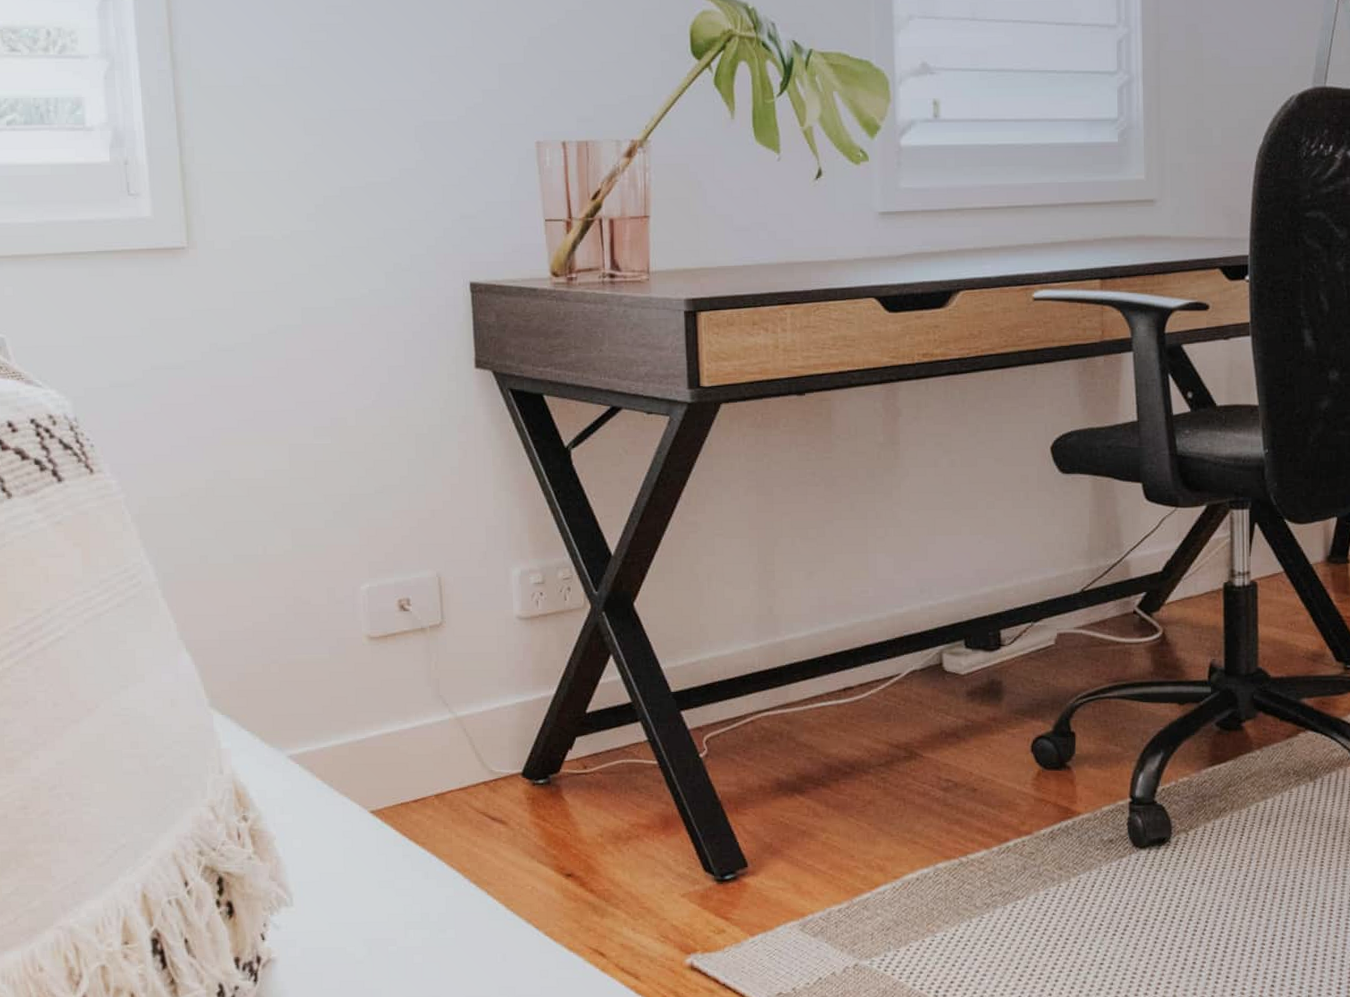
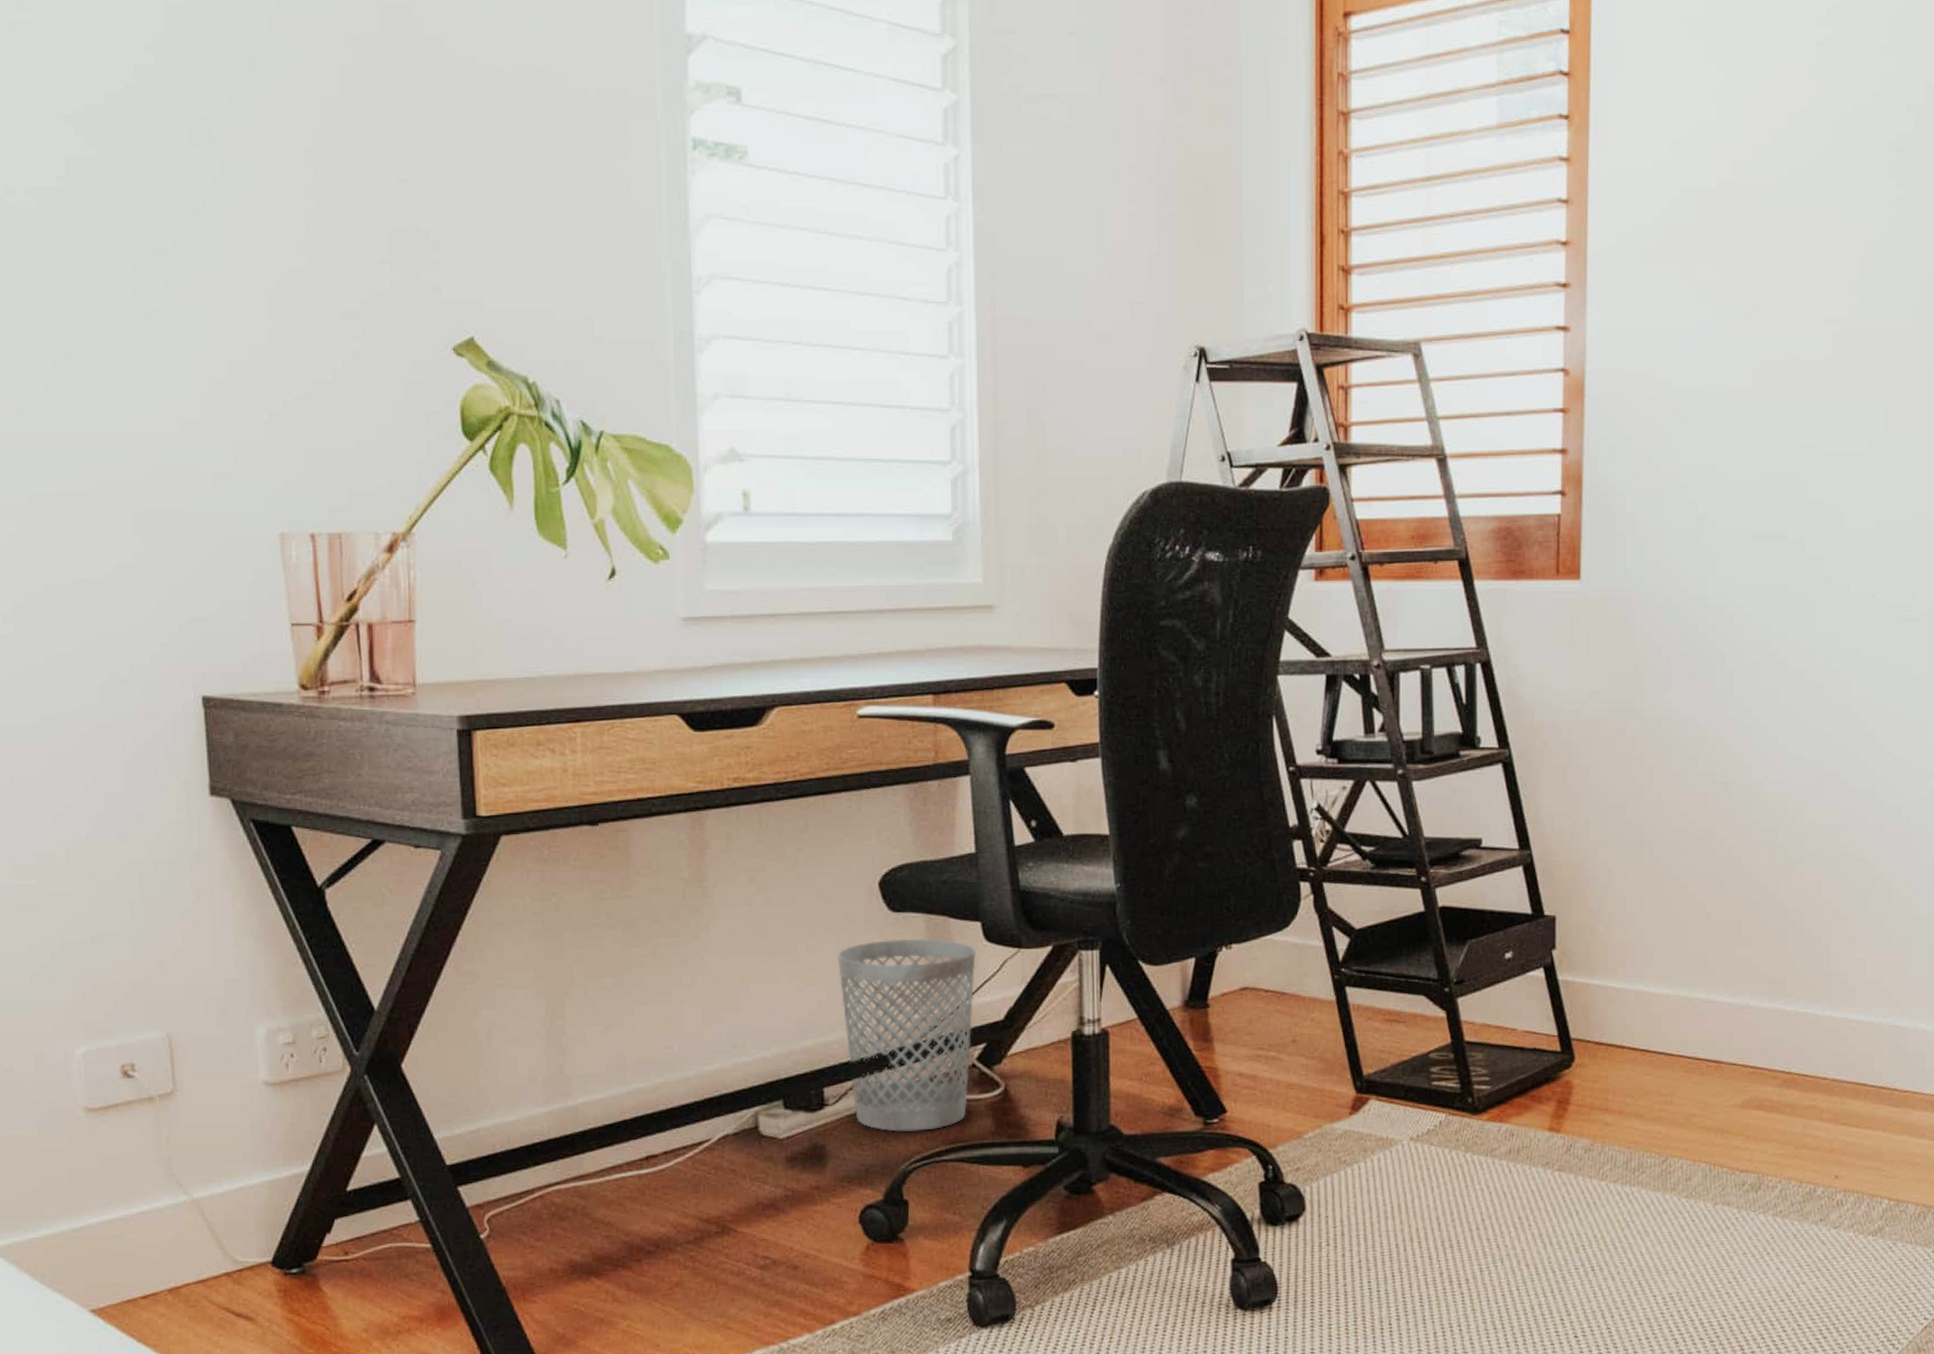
wastebasket: none [1013,497,1138,671] -> present [837,938,977,1132]

